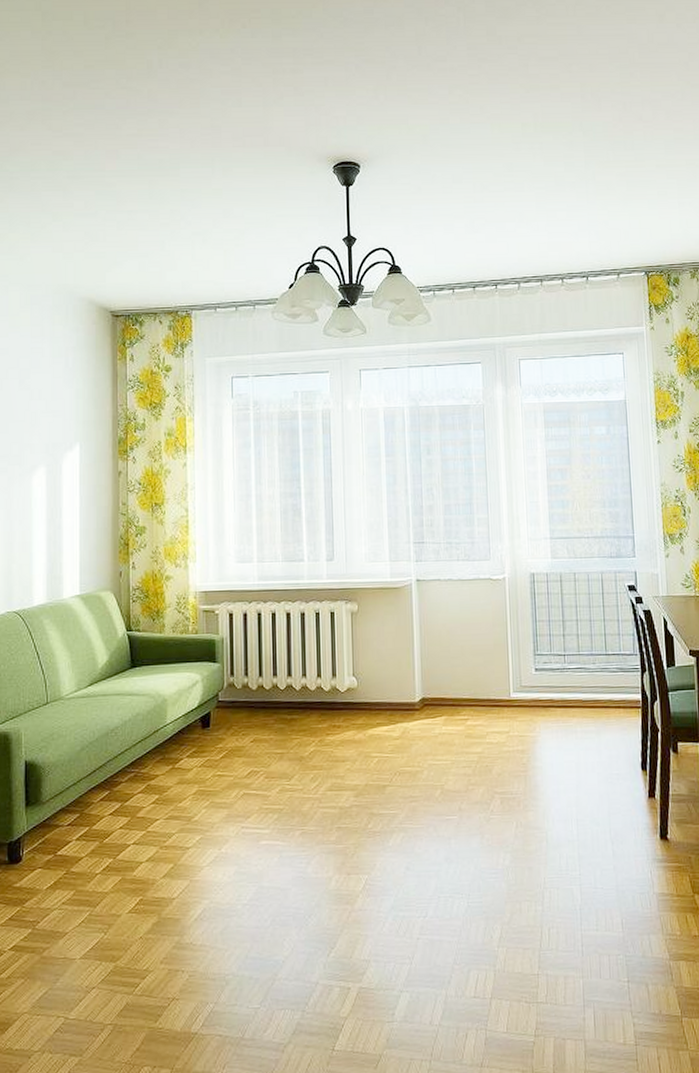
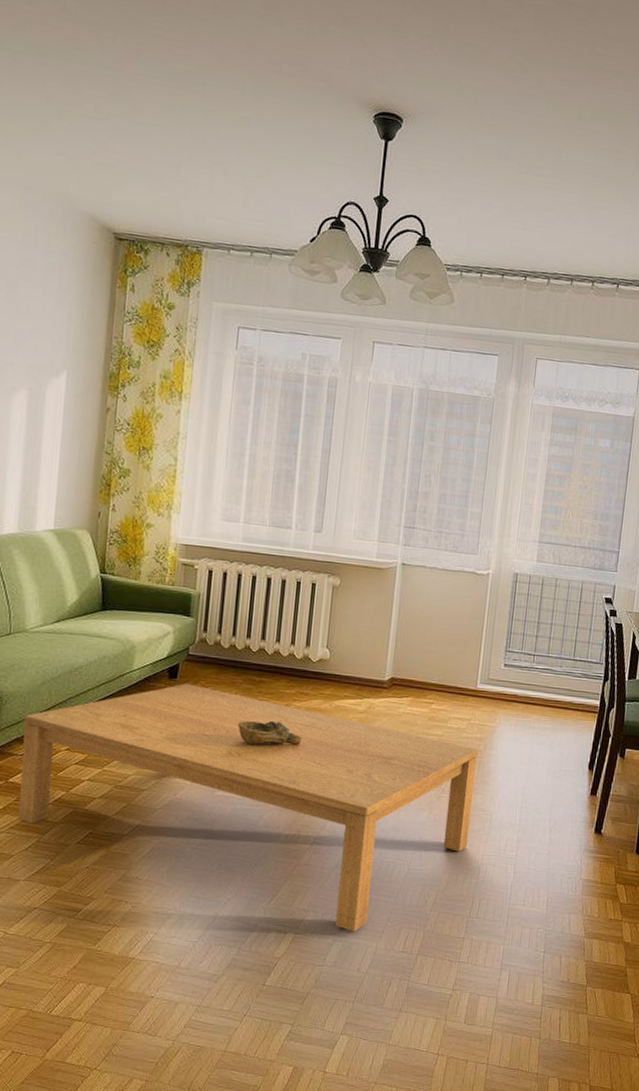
coffee table: none [66,731,527,980] -> present [18,684,478,932]
decorative bowl: none [275,758,341,786] -> present [238,720,302,745]

